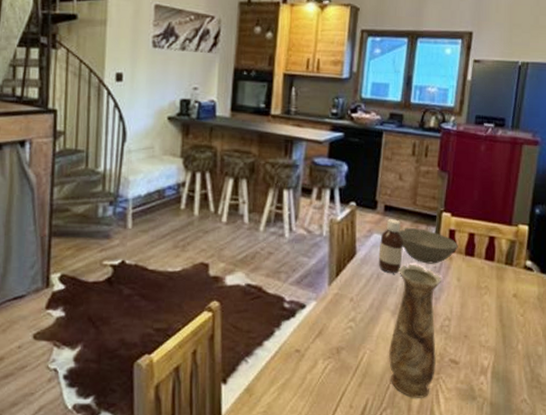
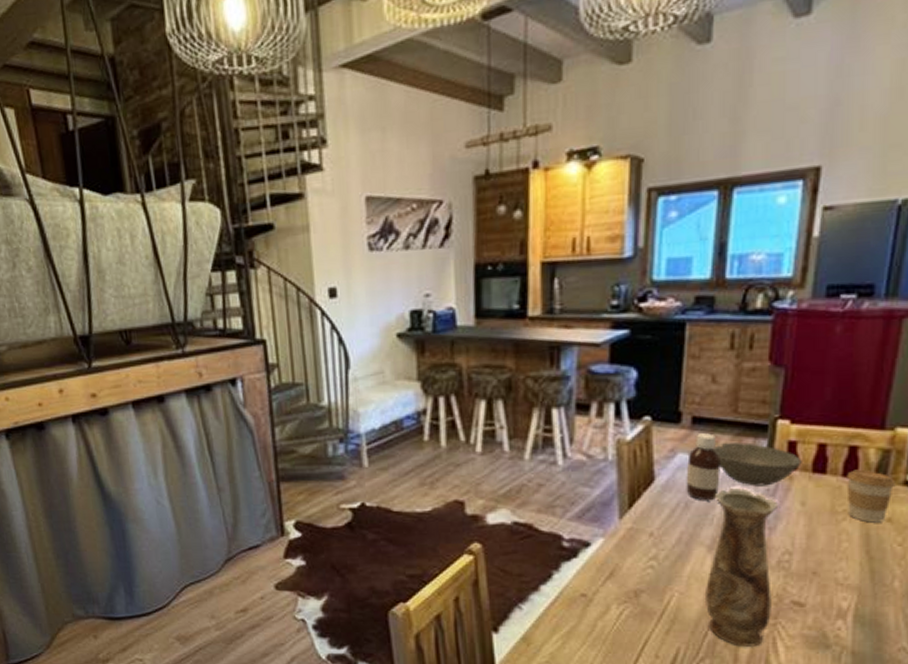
coffee cup: none [487,255,519,297] -> present [847,469,896,523]

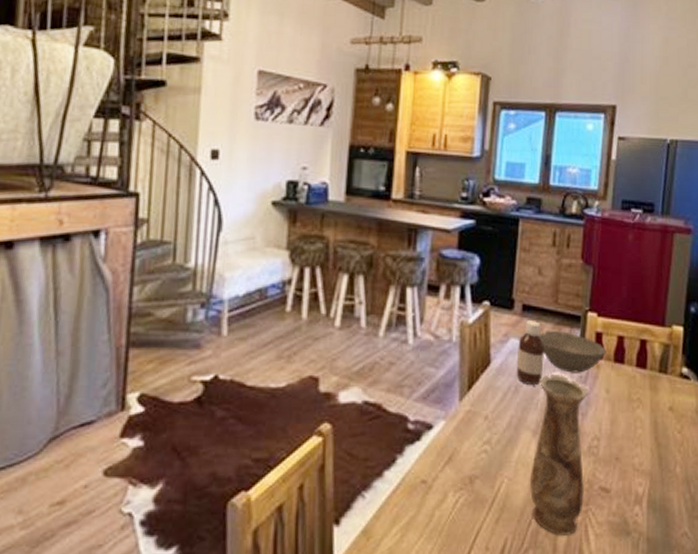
coffee cup: present [847,469,896,523] -> none [639,361,674,411]

